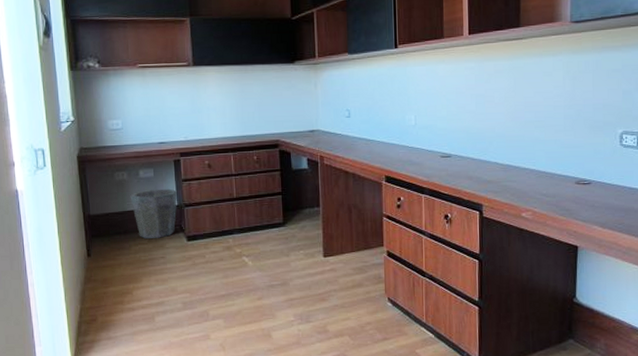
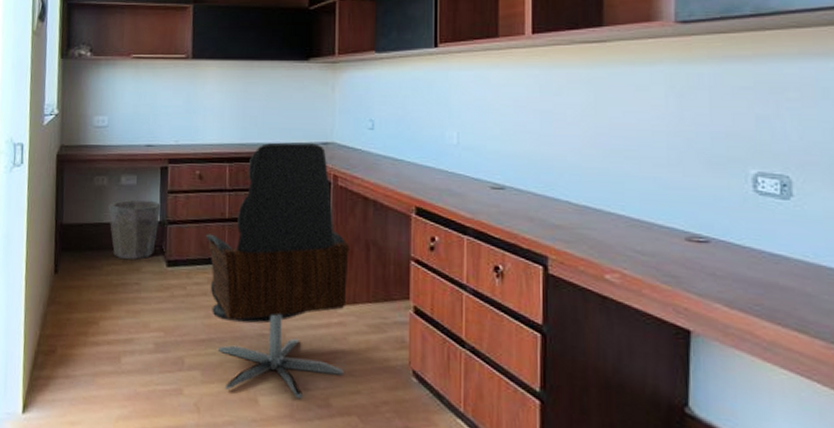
office chair: none [217,131,337,330] -> present [205,142,349,399]

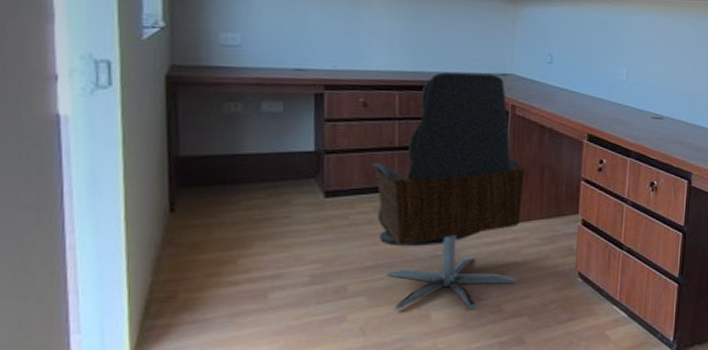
waste bin: present [108,199,162,260] -> none [244,128,317,192]

